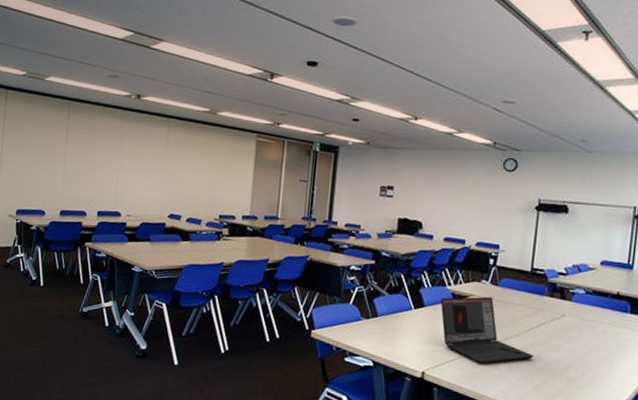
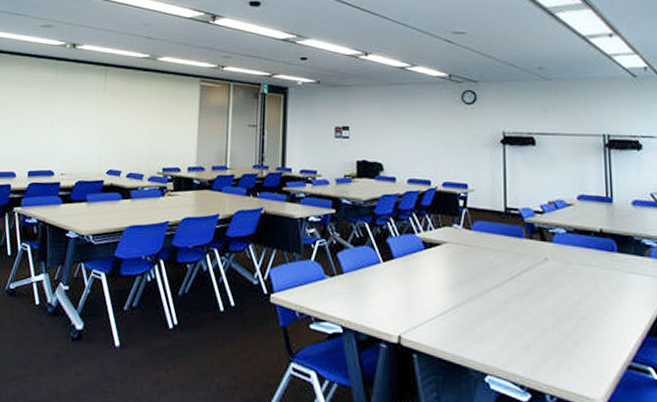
laptop: present [440,296,535,365] -> none [411,243,521,323]

